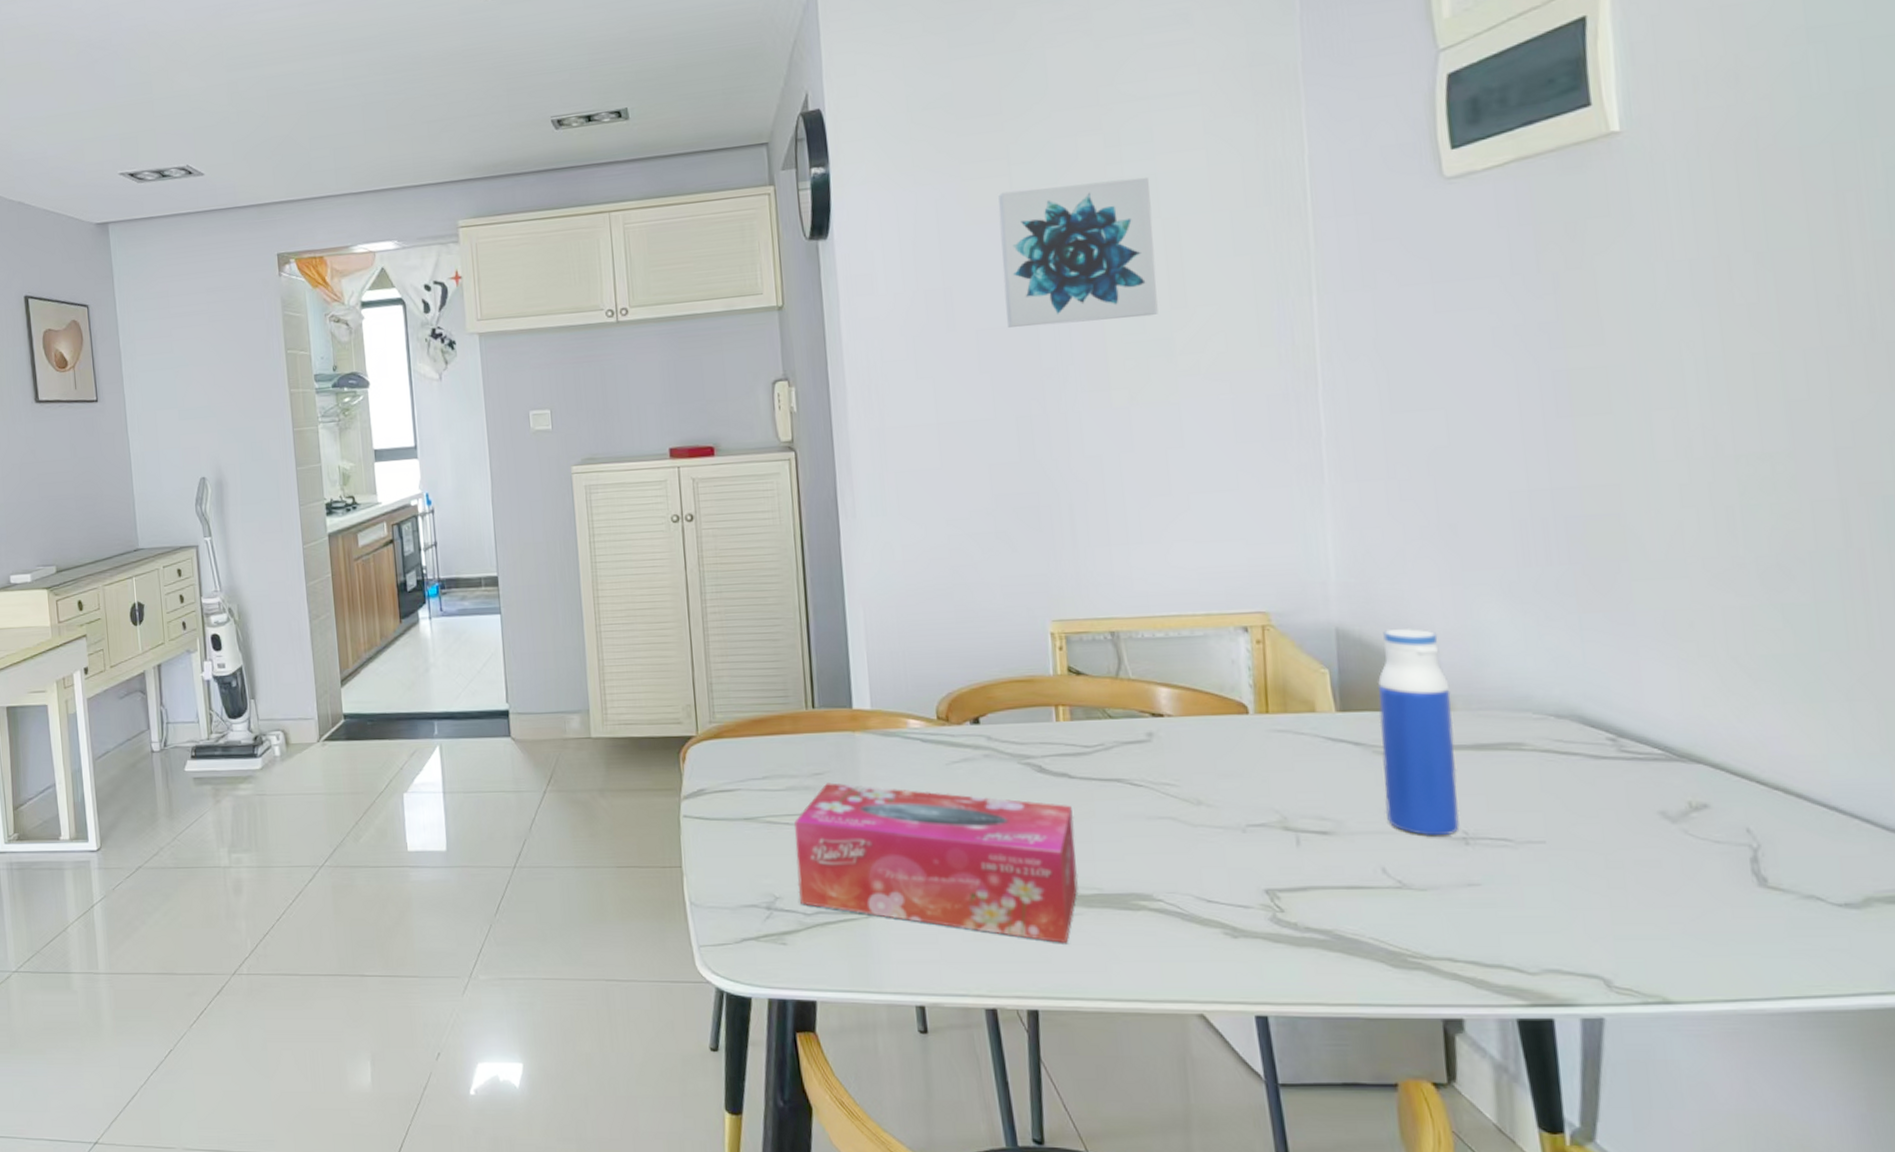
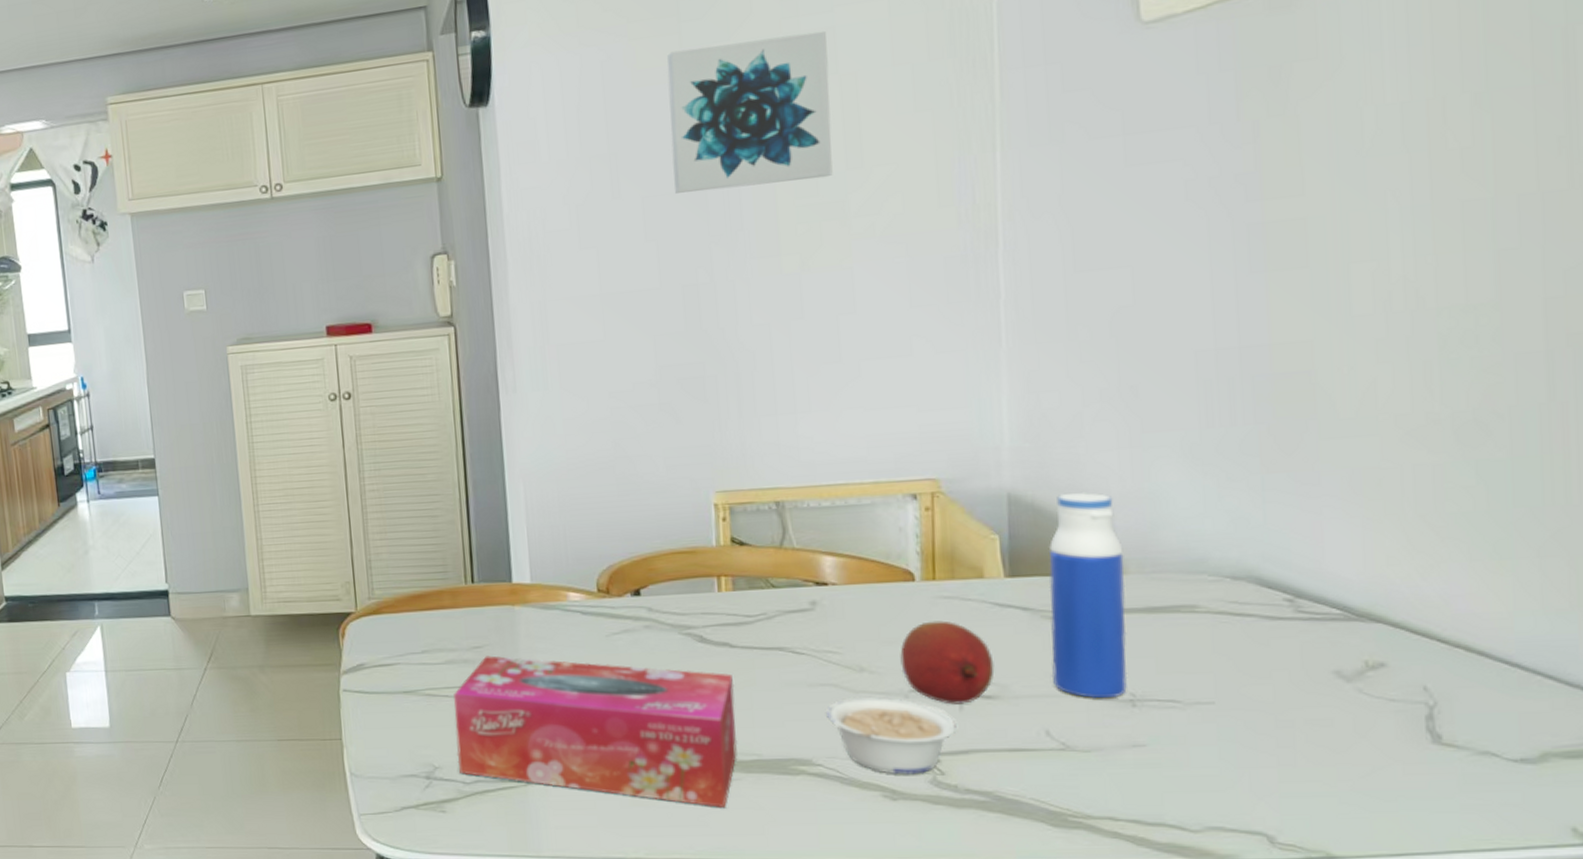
legume: none [1164,830,1294,912] -> present [825,697,957,775]
fruit: none [1236,754,1330,840] -> present [900,620,995,705]

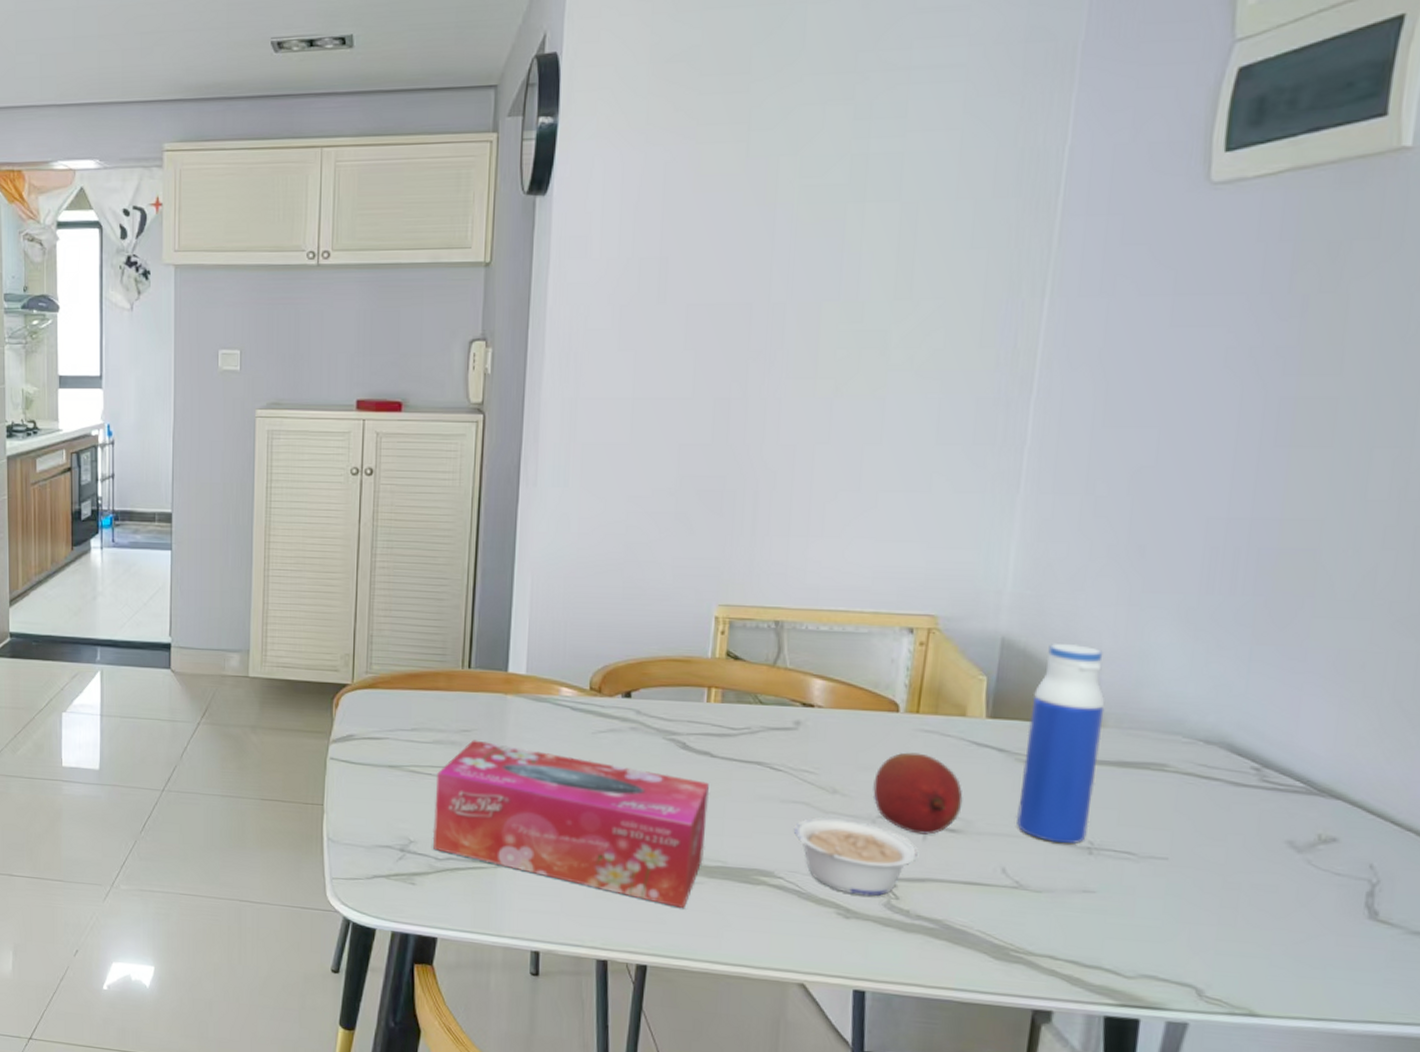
wall art: present [667,30,833,193] -> none [719,155,894,306]

